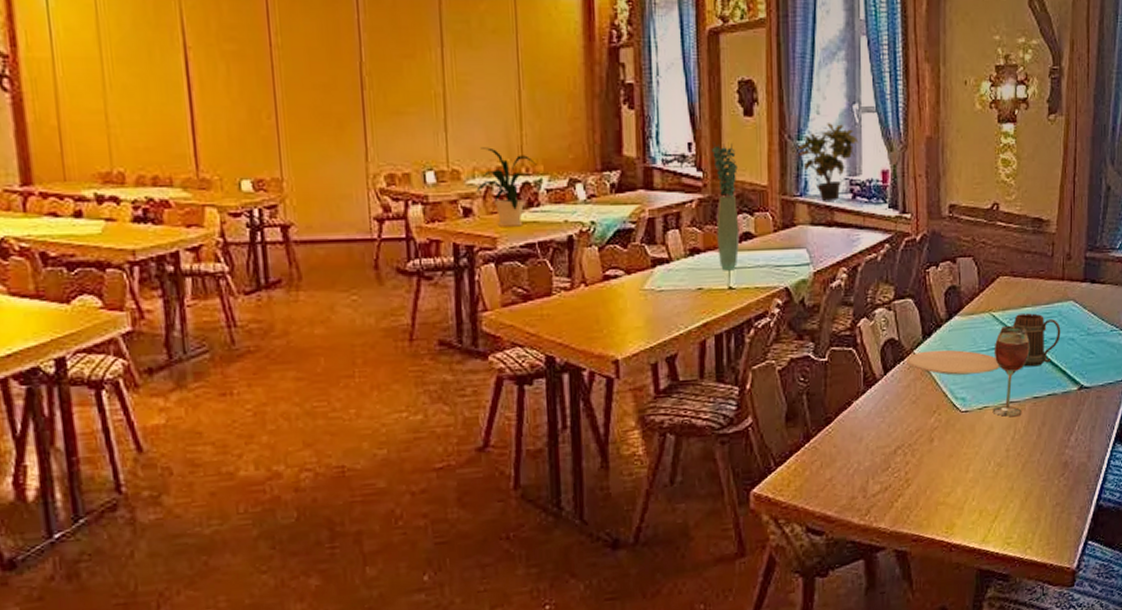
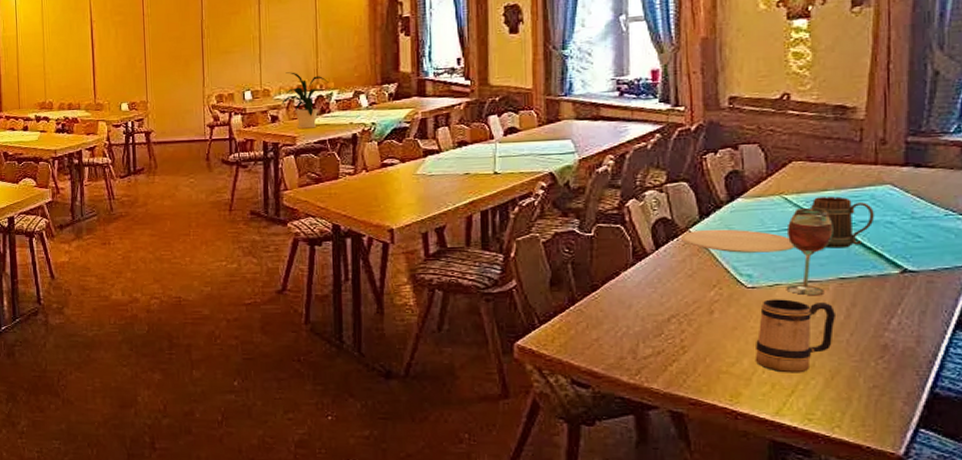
vase: present [711,140,740,271] -> none [478,55,505,159]
potted plant: present [798,123,859,202] -> none [563,33,626,100]
beer mug: none [966,422,1030,499] -> present [755,299,835,373]

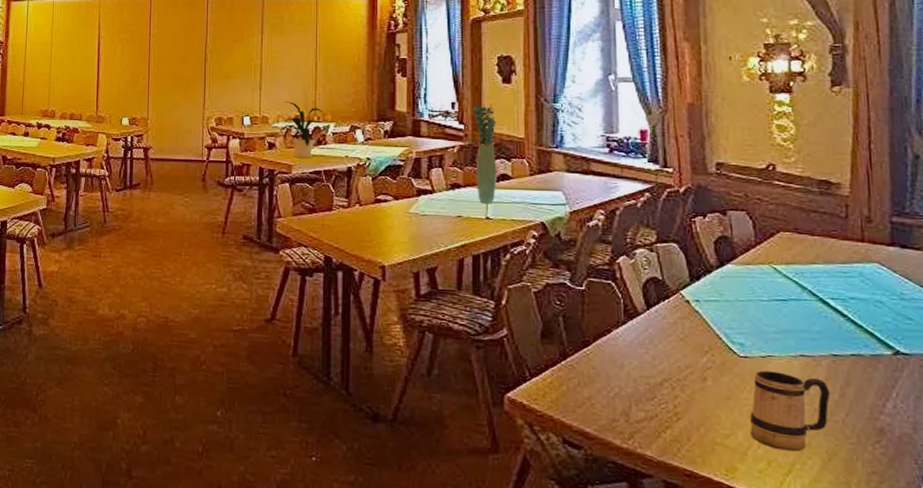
vase: none [478,55,505,159] -> present [472,101,497,204]
plate: present [681,229,795,253] -> none [672,293,786,323]
wineglass: present [786,207,834,295] -> none [777,279,824,370]
beer mug: present [811,196,875,249] -> none [800,270,864,324]

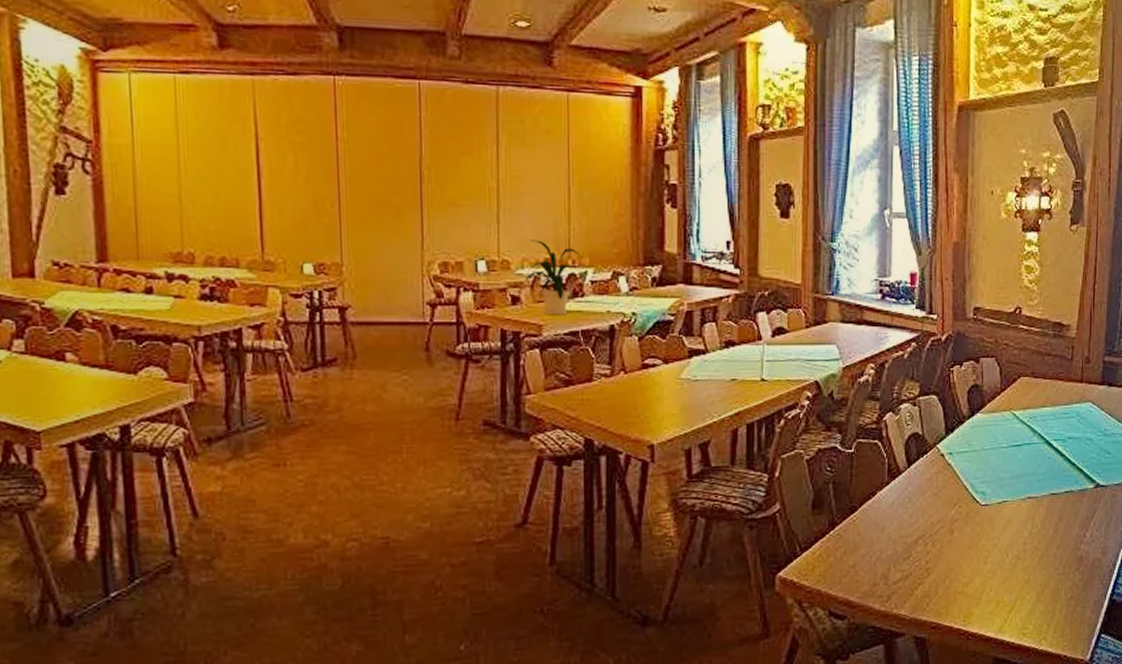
vase: present [472,101,497,204] -> none [748,240,773,363]
beer mug: present [749,370,830,452] -> none [984,516,1047,590]

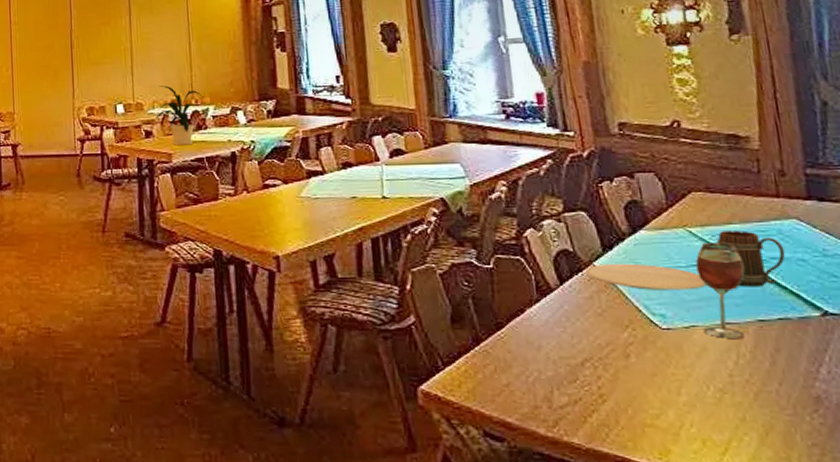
plate: none [930,445,1020,470] -> present [585,263,707,290]
wineglass: none [1011,423,1049,511] -> present [695,241,746,338]
beer mug: none [1033,413,1079,465] -> present [717,230,786,287]

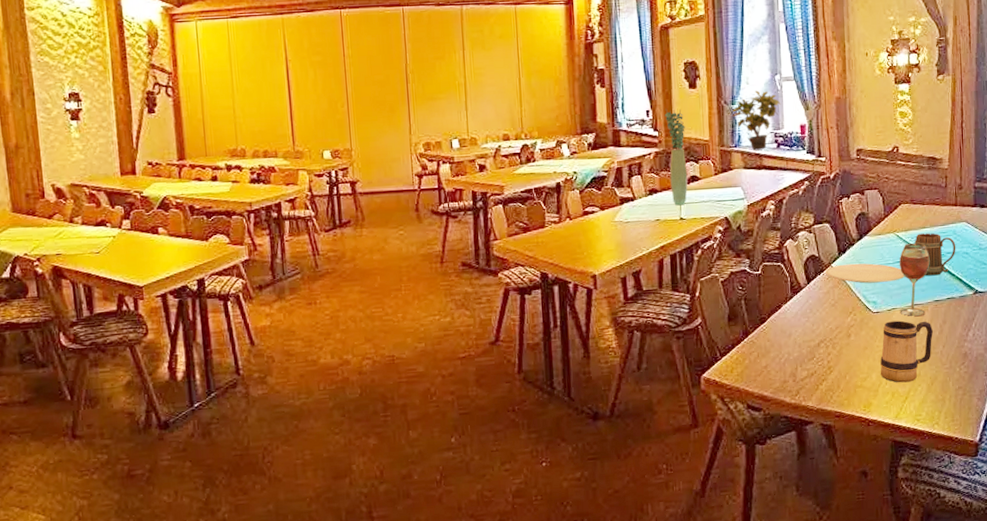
house plant: present [156,85,204,146] -> none [489,120,533,179]
vase: none [358,73,391,182] -> present [664,108,688,206]
potted plant: none [444,54,508,123] -> present [732,90,781,151]
beer mug: none [679,342,761,428] -> present [880,320,933,383]

